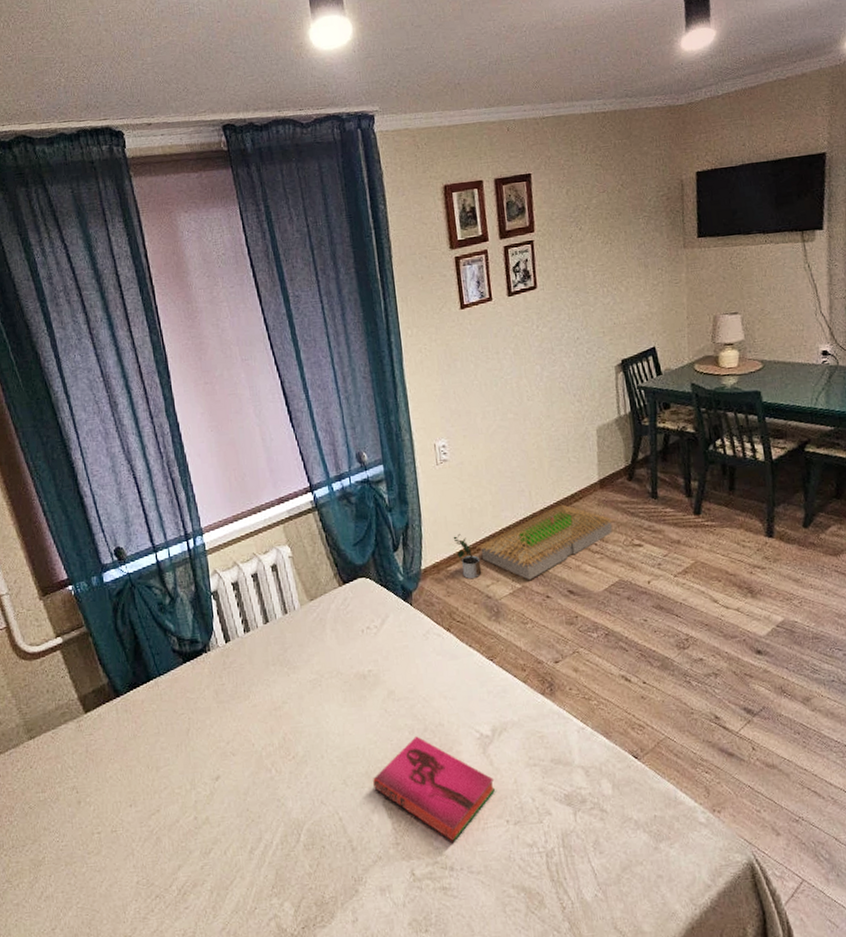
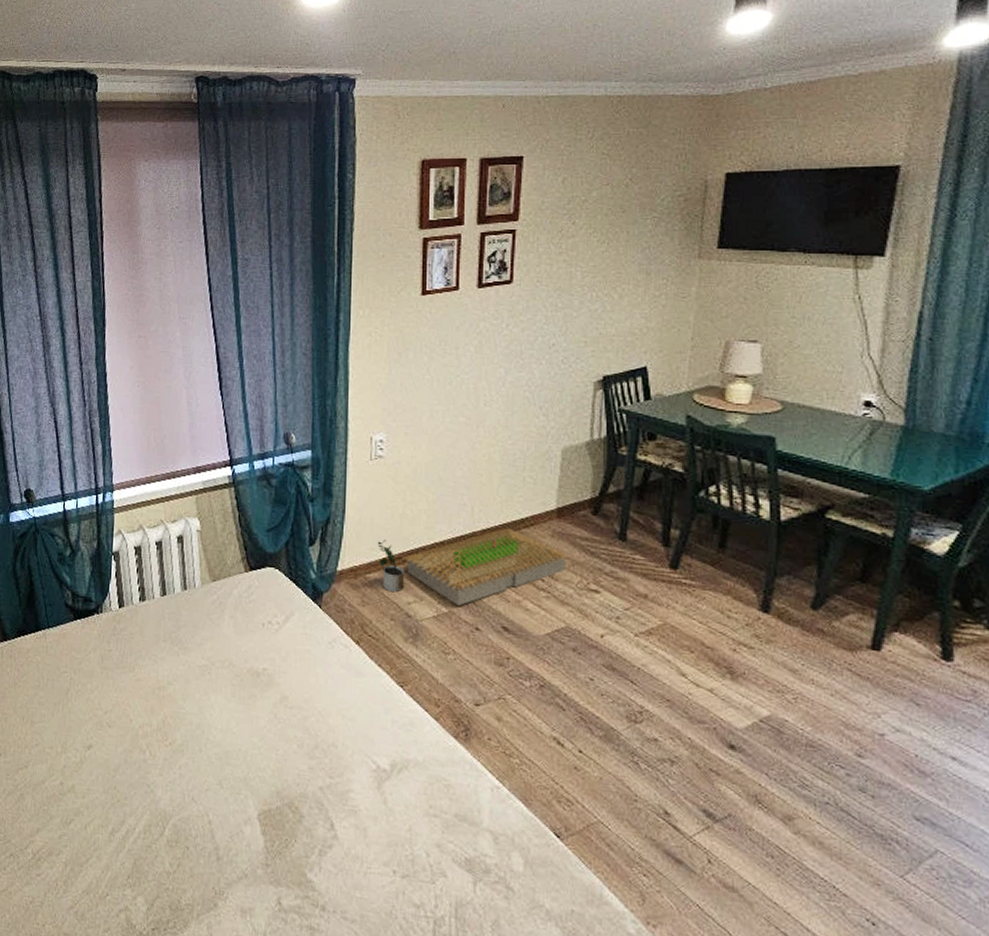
hardback book: present [373,736,496,842] -> none [250,752,386,880]

